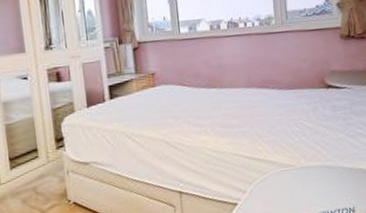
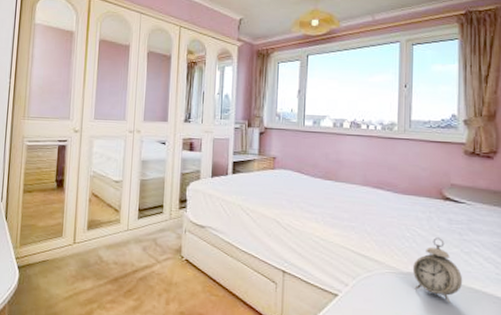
alarm clock: none [305,126,352,189] -> present [413,237,463,304]

